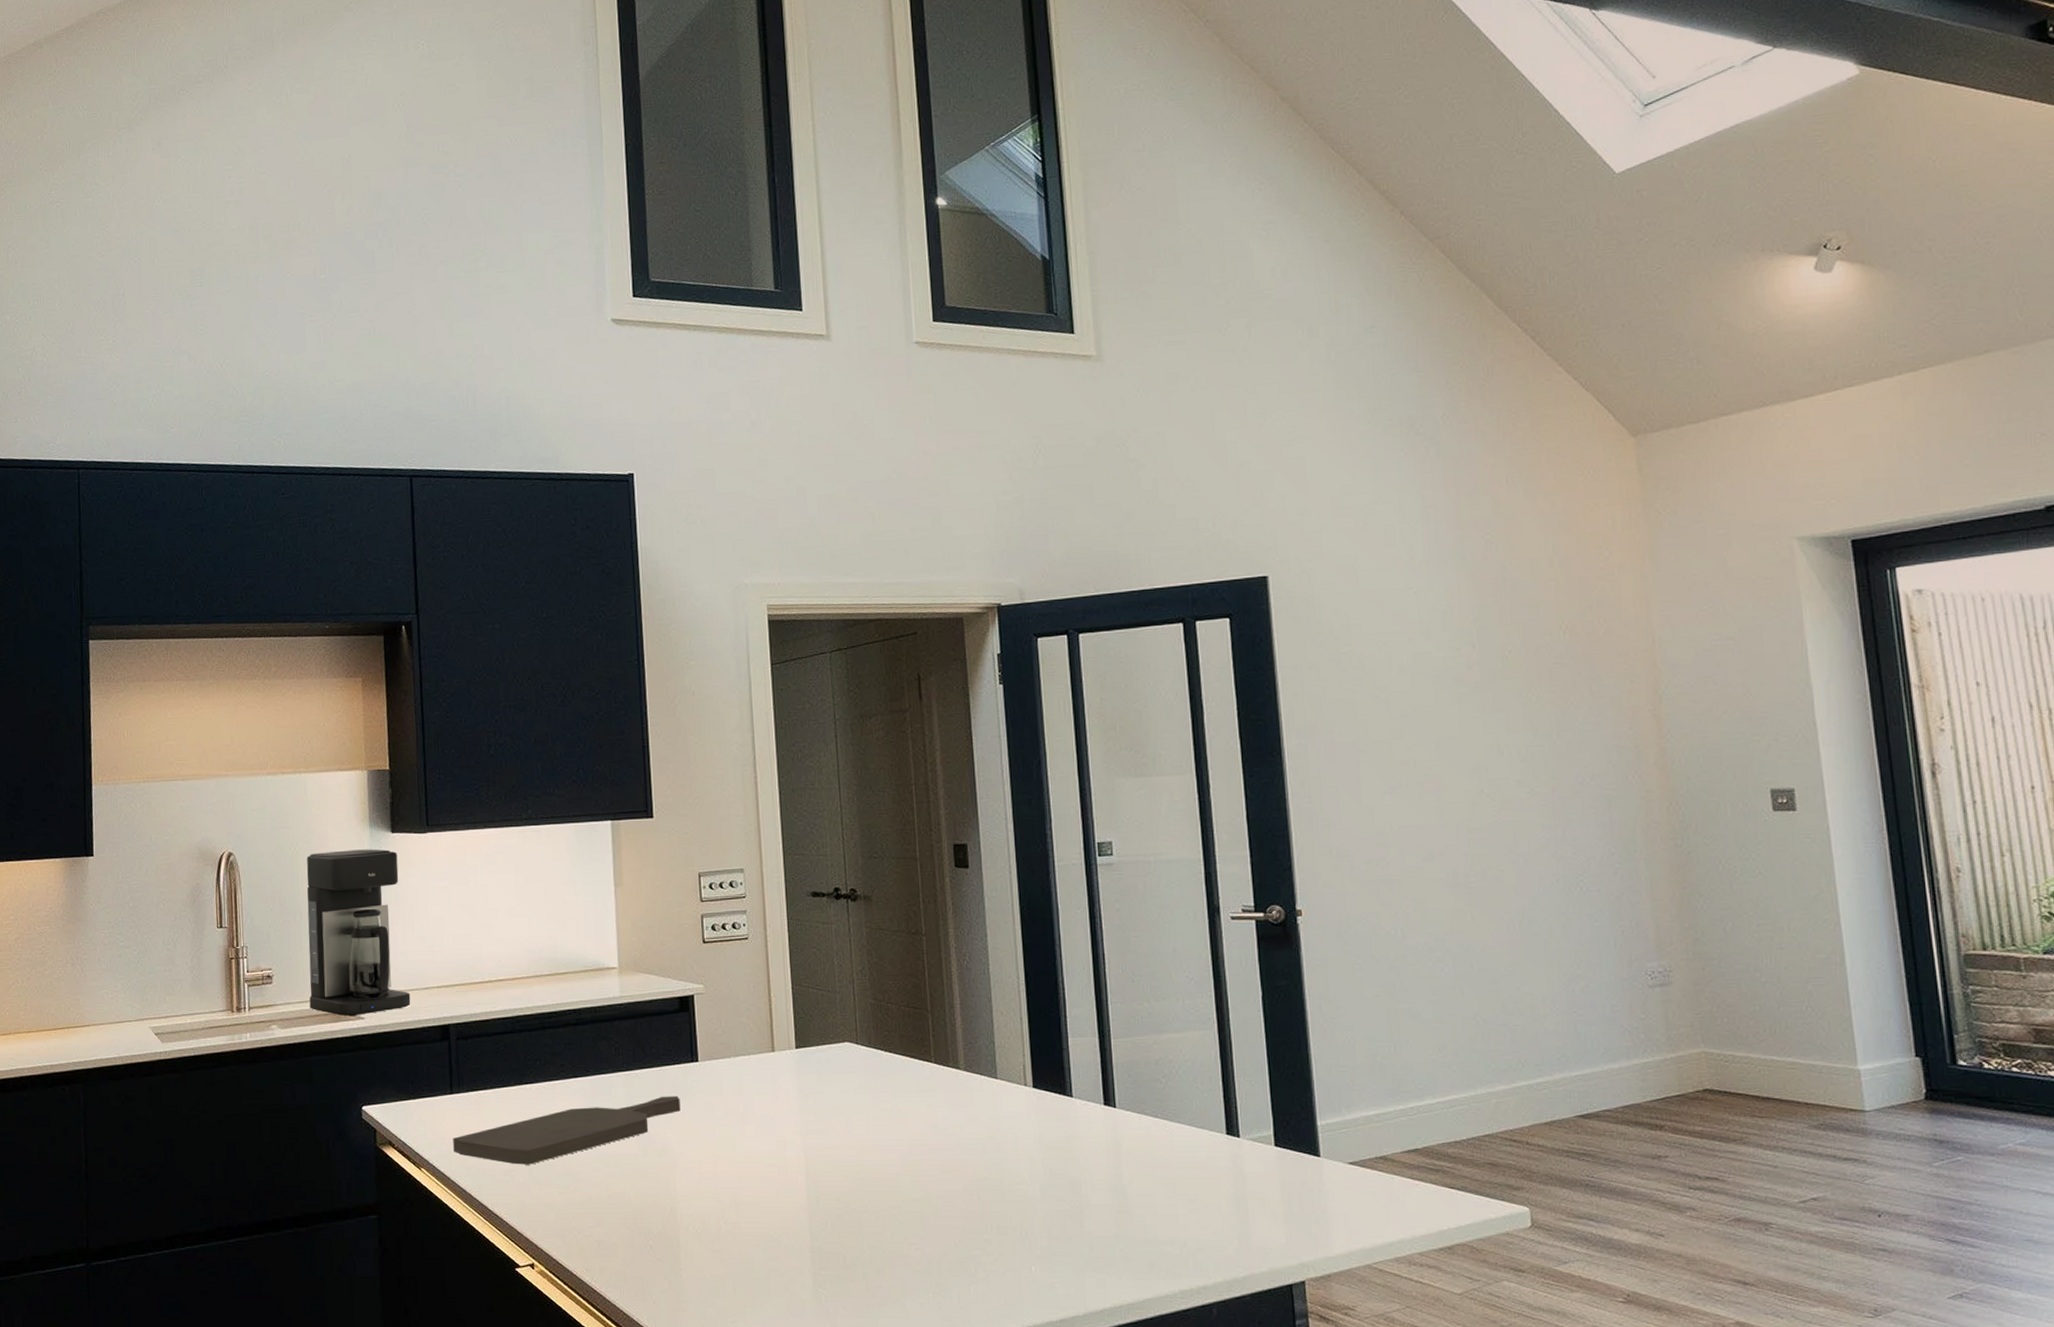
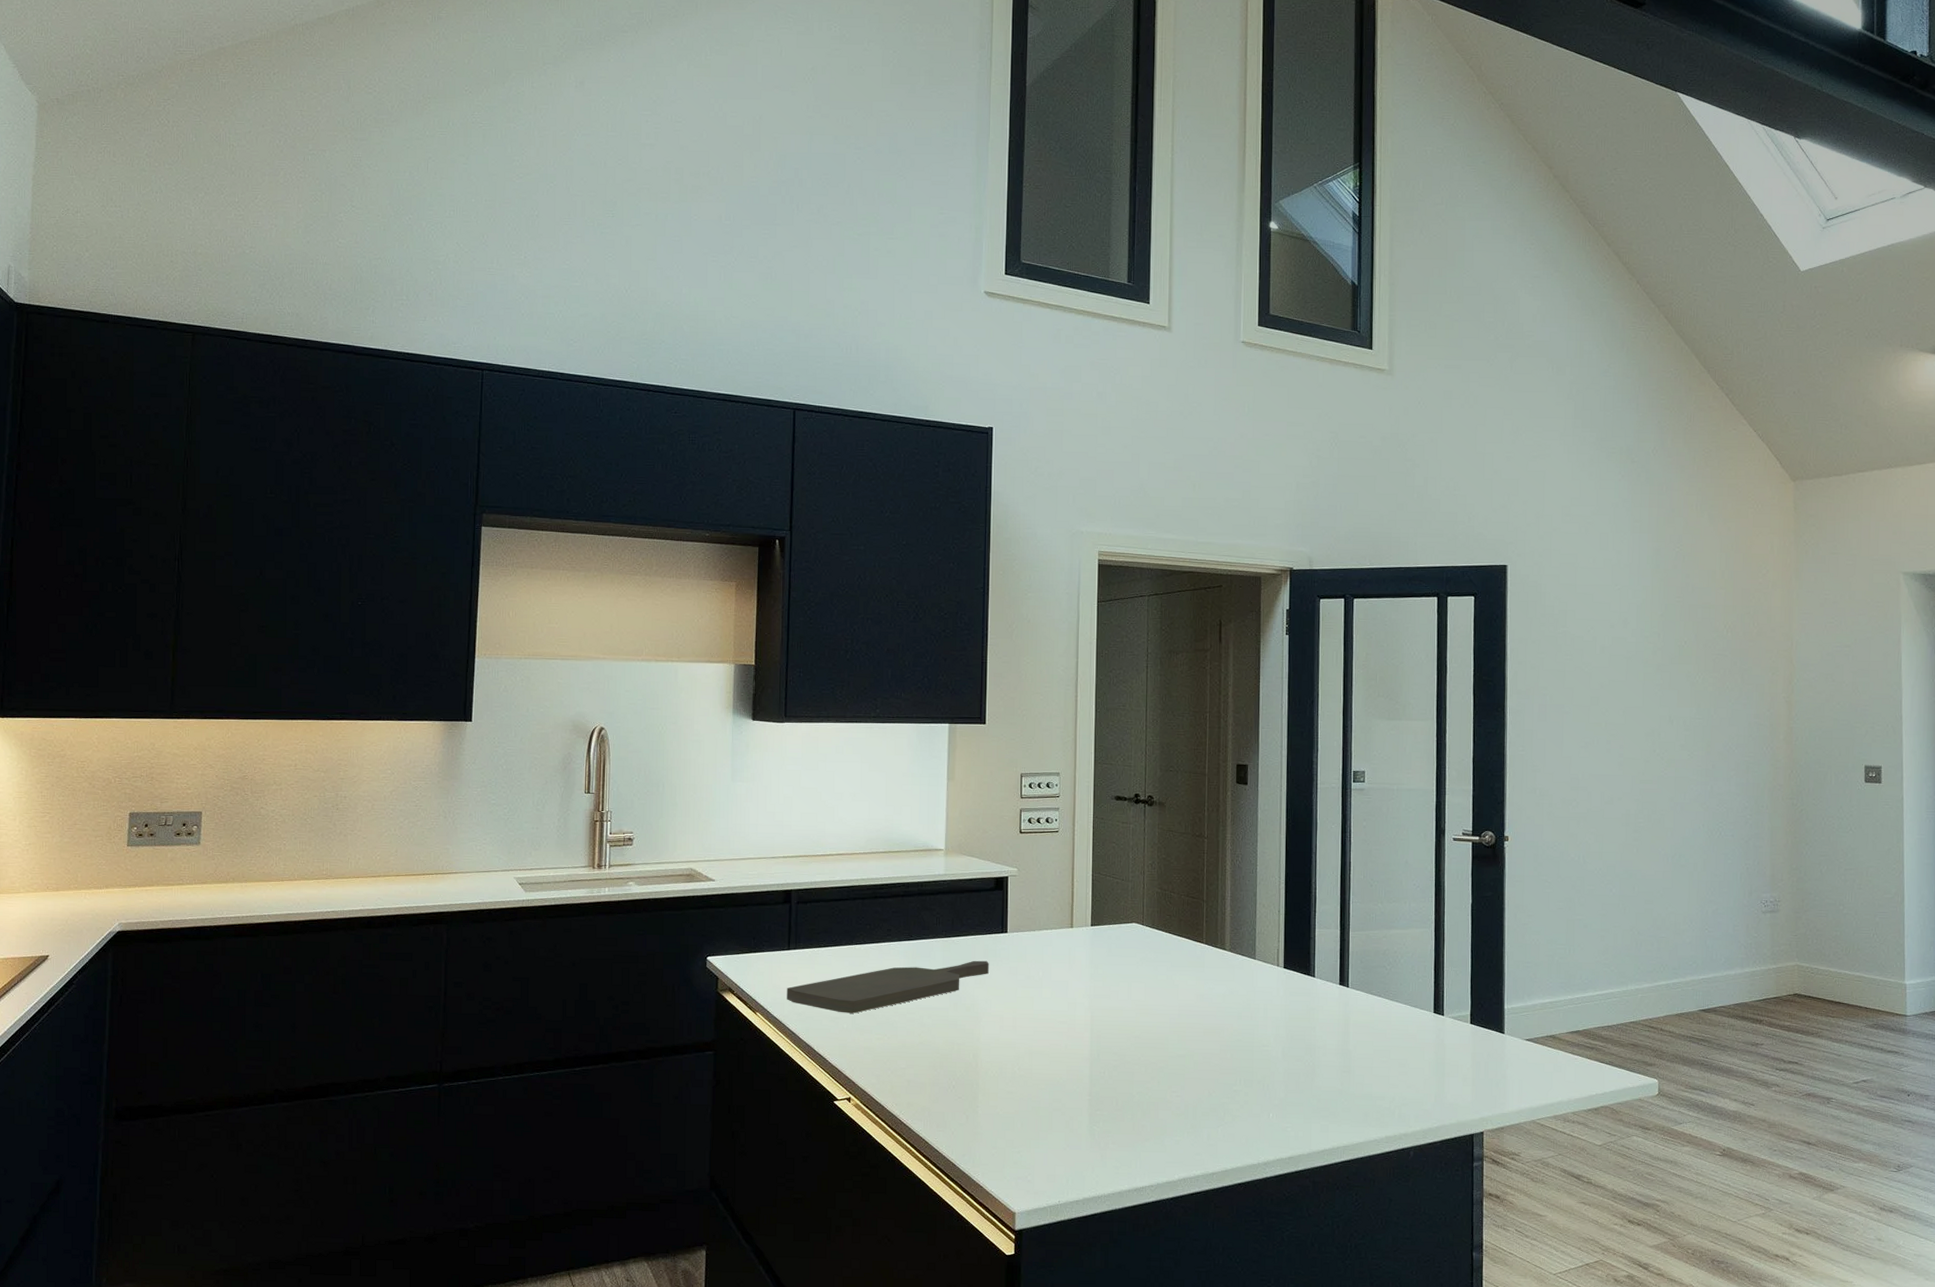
coffee maker: present [306,849,411,1017] -> none [666,732,758,878]

